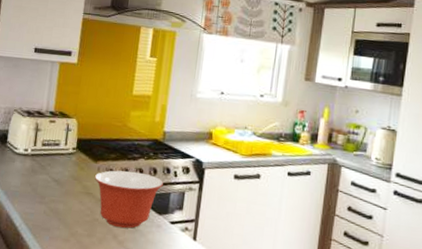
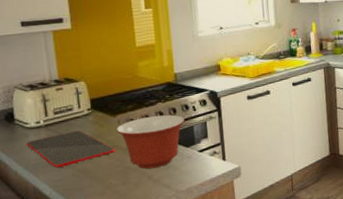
cutting board: none [11,166,89,202] -> present [26,130,115,168]

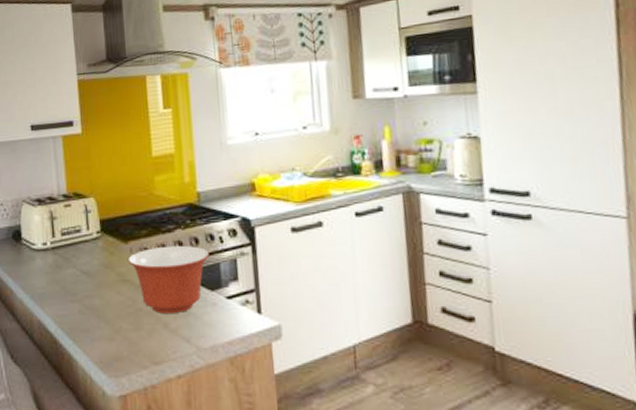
cutting board: present [26,130,115,168] -> none [33,257,126,300]

